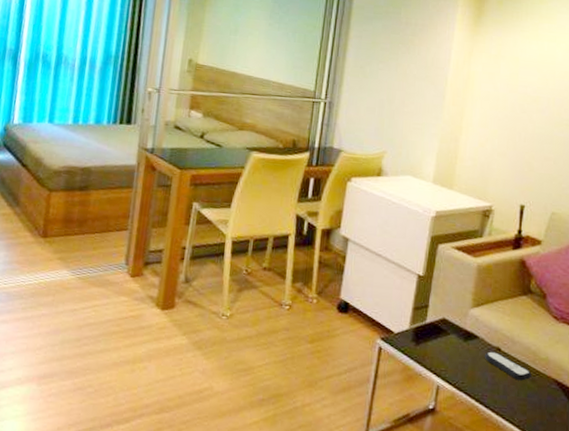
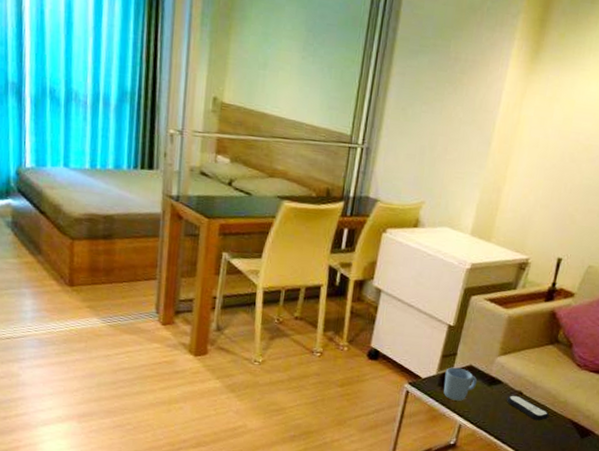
mug: none [417,320,452,359] -> present [443,367,478,401]

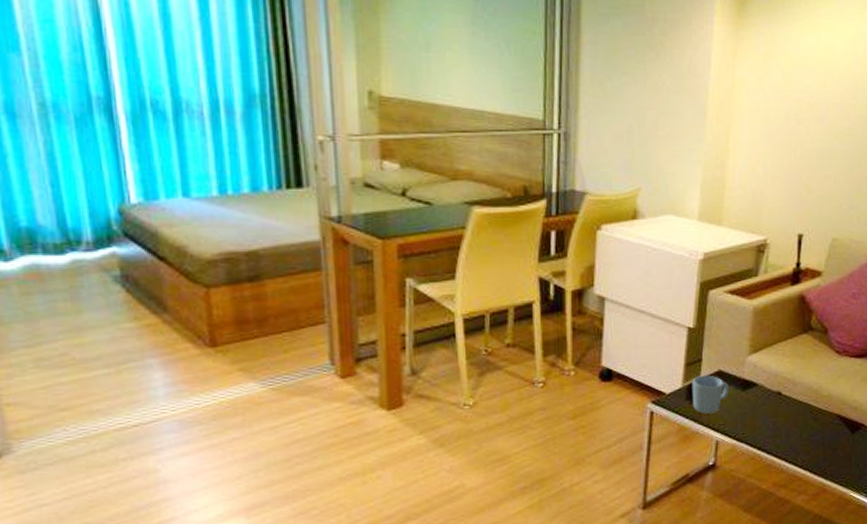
remote control: present [506,395,549,421] -> none [764,396,814,422]

